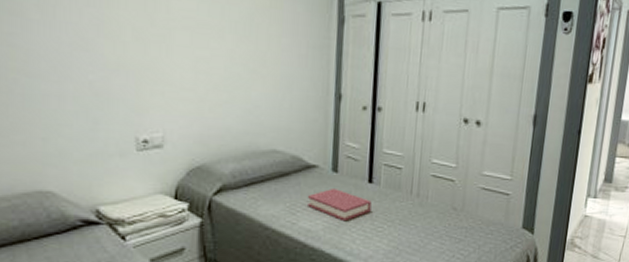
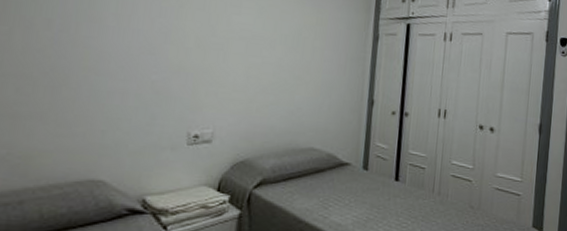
hardback book: present [307,189,372,222] -> none [339,185,398,217]

